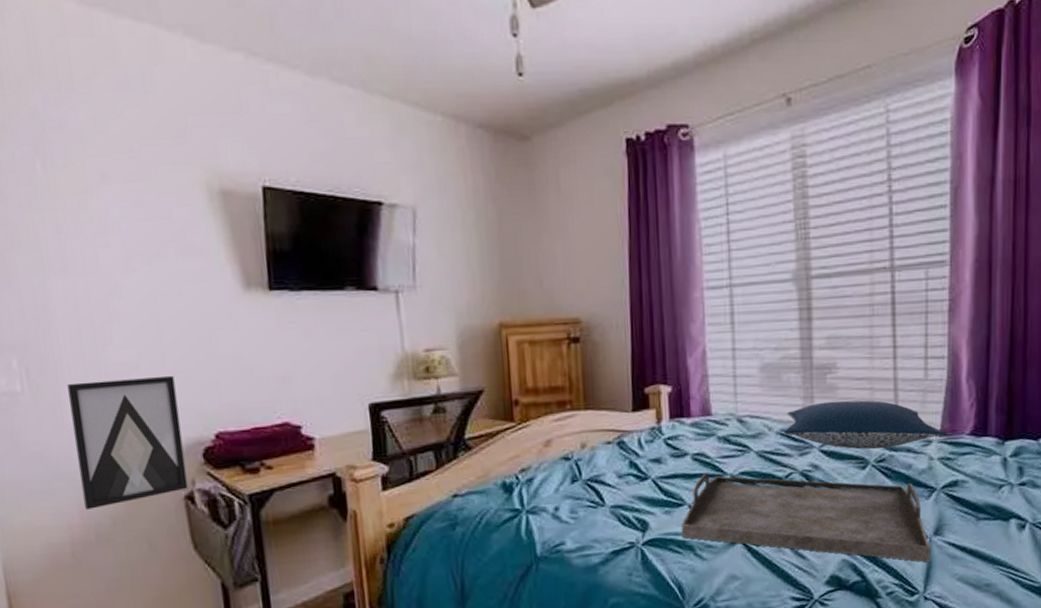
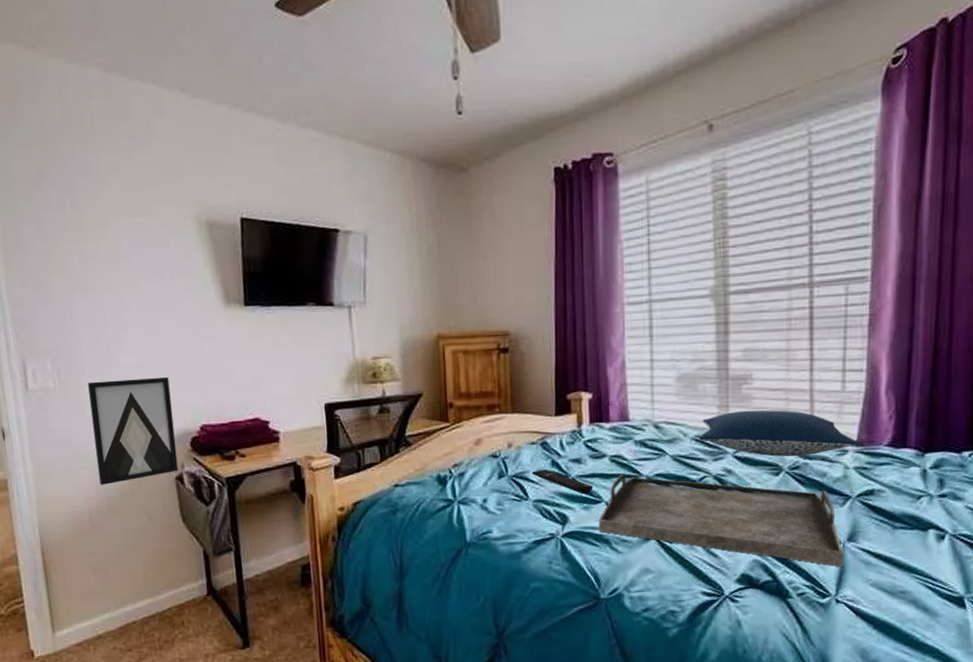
remote control: none [607,470,675,497] -> present [531,469,593,494]

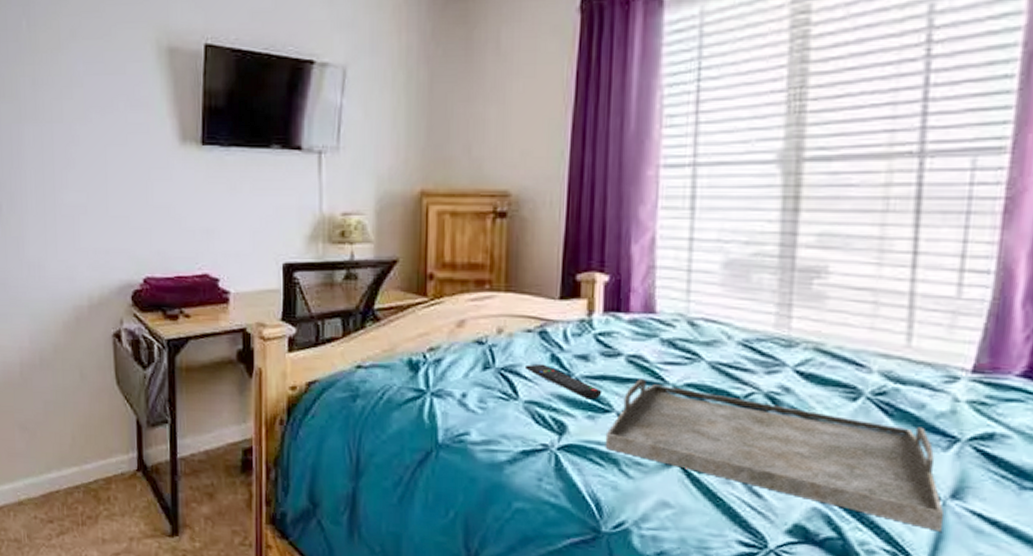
wall art: present [88,376,179,485] -> none [29,220,117,336]
pillow: present [698,410,864,457] -> none [747,312,985,379]

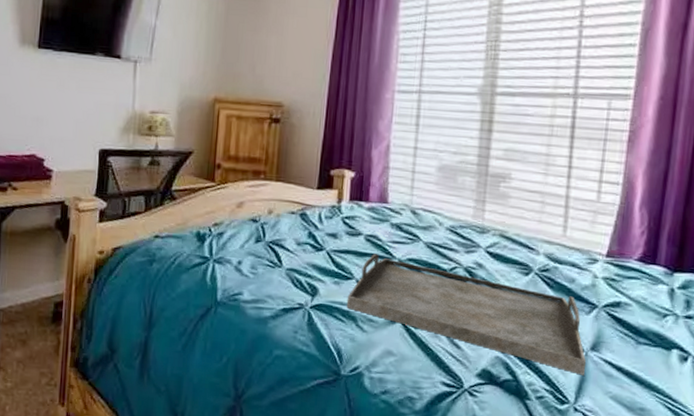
remote control: present [524,363,602,400] -> none [288,239,346,269]

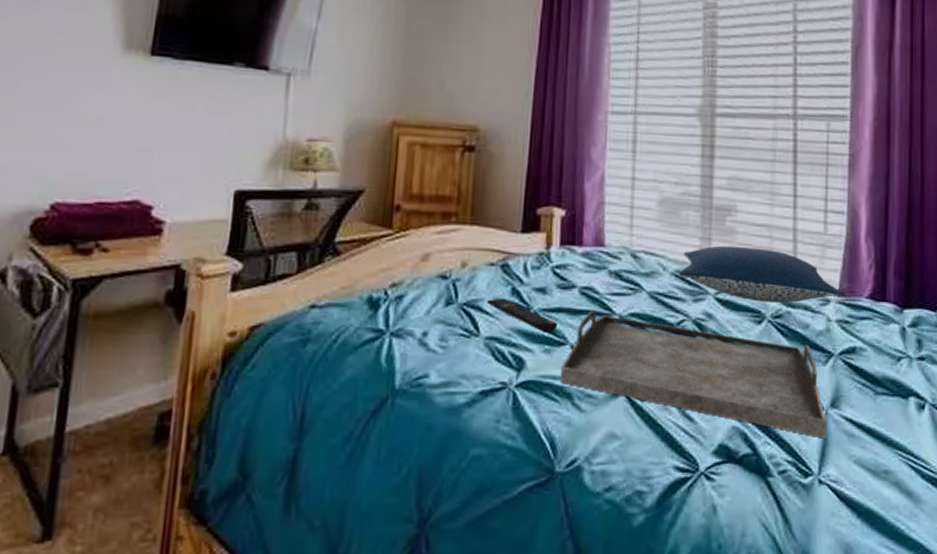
remote control: none [288,239,346,269] -> present [486,297,558,333]
pillow: none [453,207,615,260] -> present [678,245,846,304]

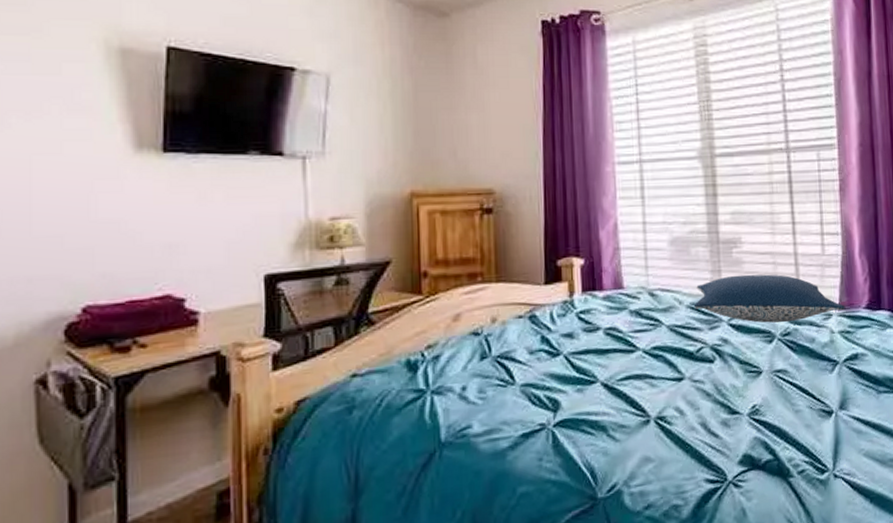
remote control: present [486,297,558,333] -> none [518,346,587,374]
serving tray: present [559,310,826,439] -> none [593,348,837,438]

